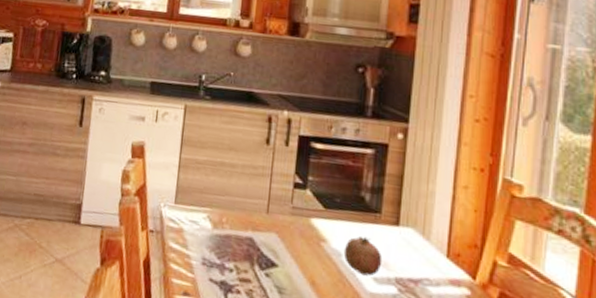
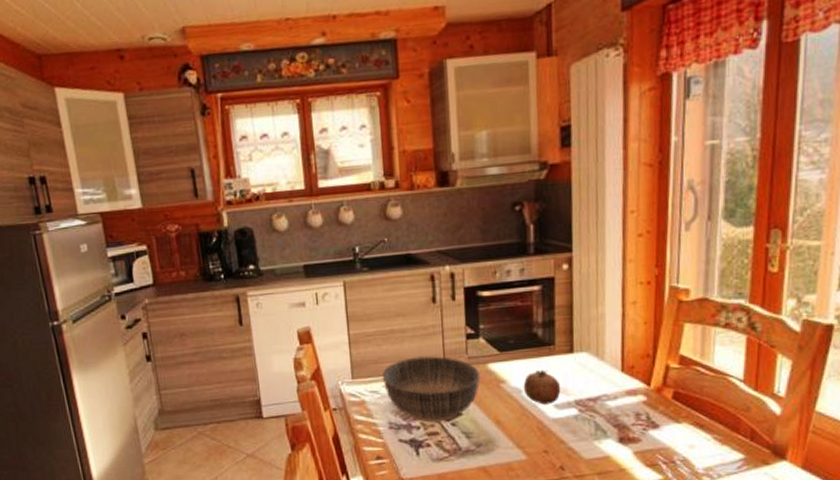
bowl: none [204,193,302,270] -> present [382,356,481,423]

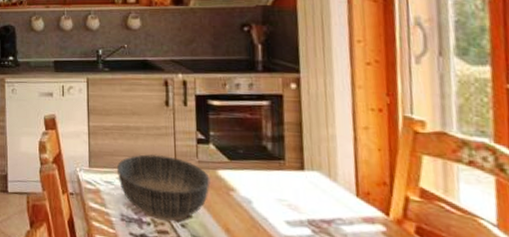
fruit: present [523,369,561,405] -> none [253,183,293,220]

